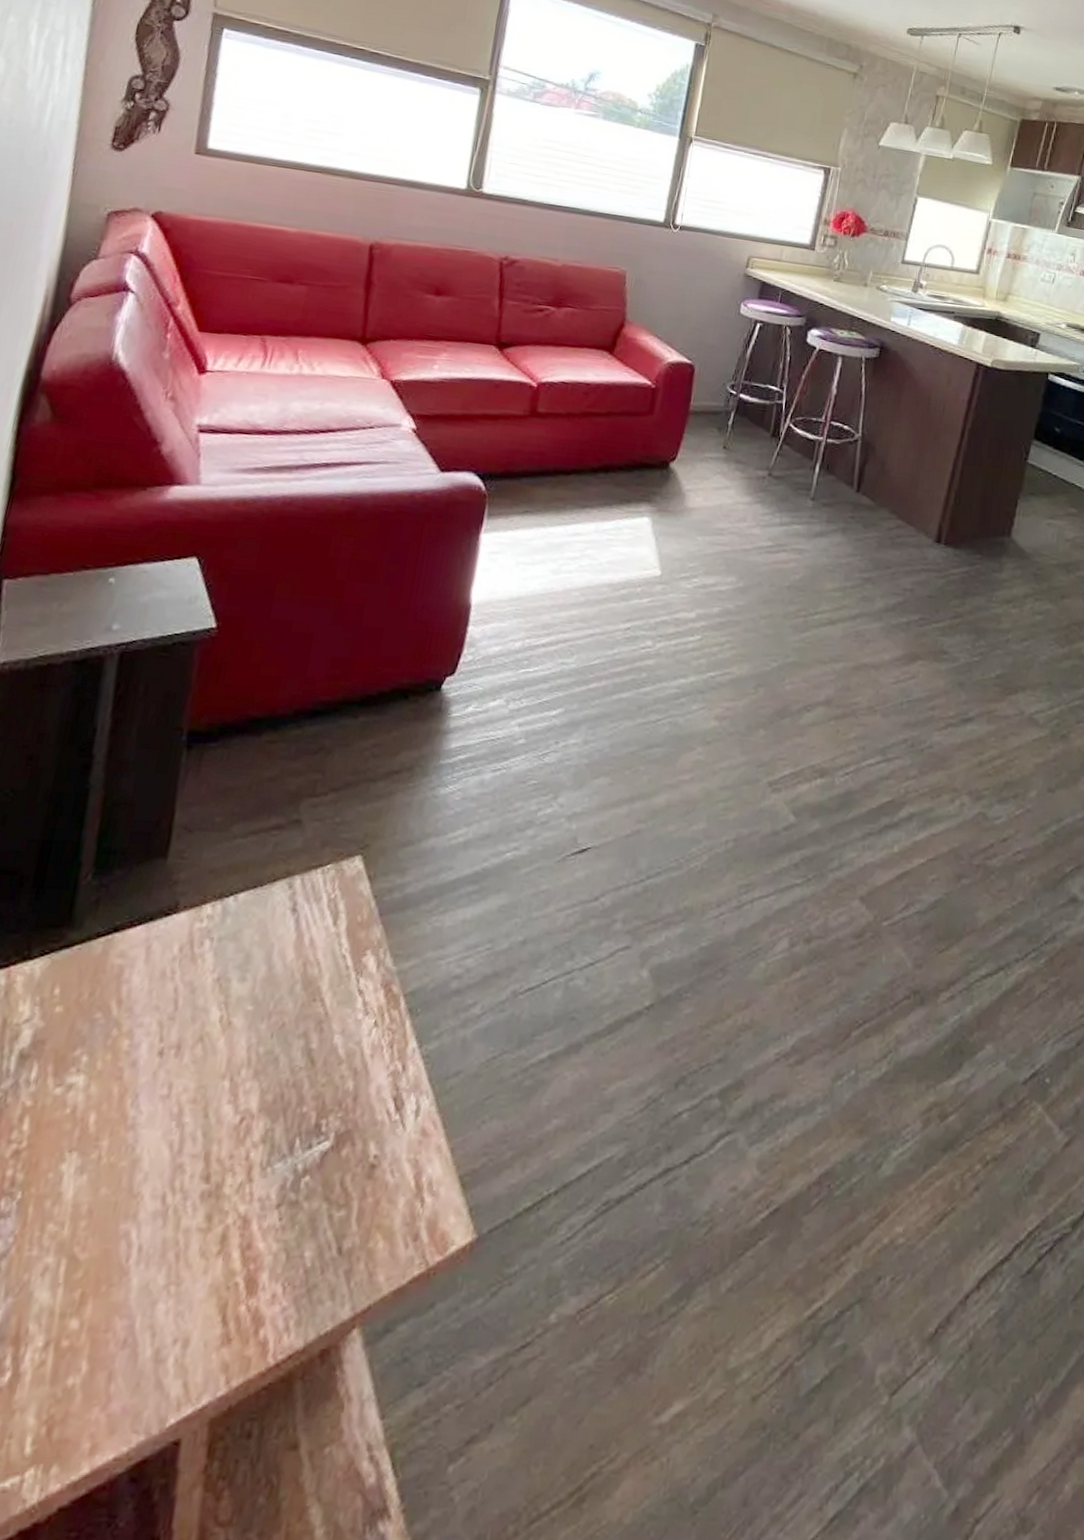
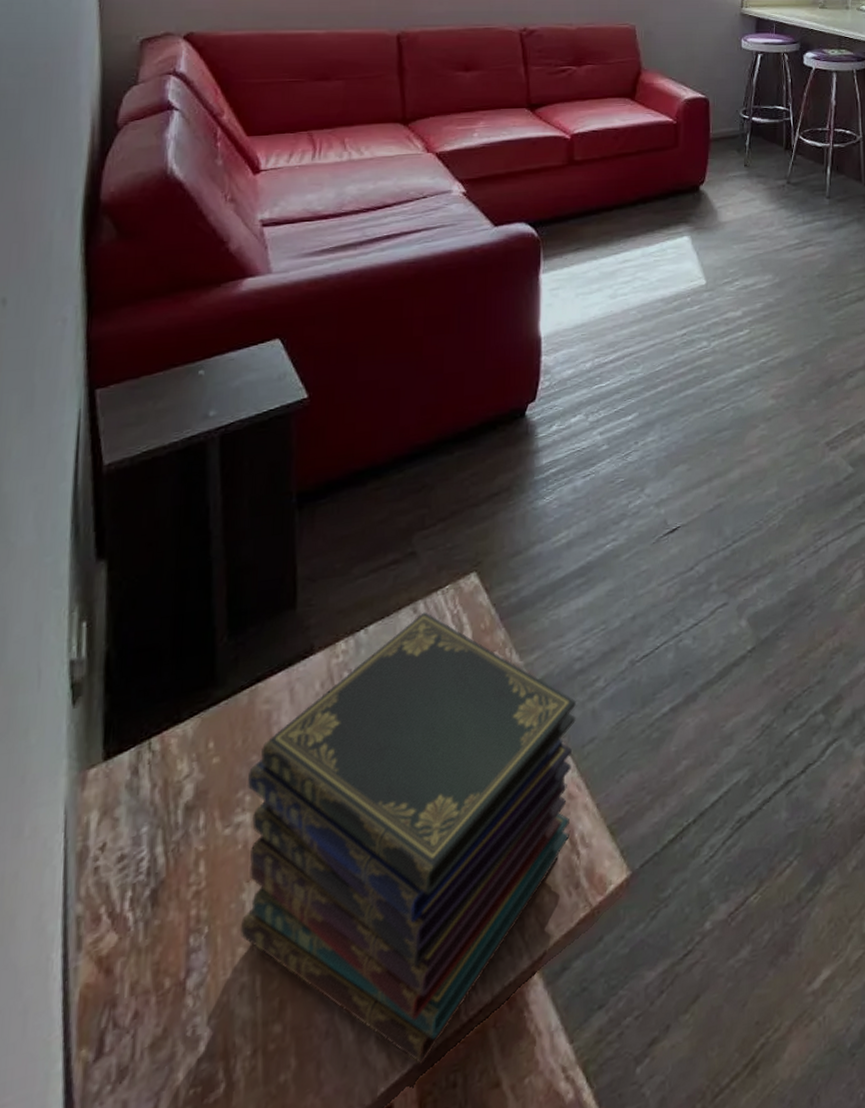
book stack: none [52,889,448,1402] -> present [239,612,577,1065]

